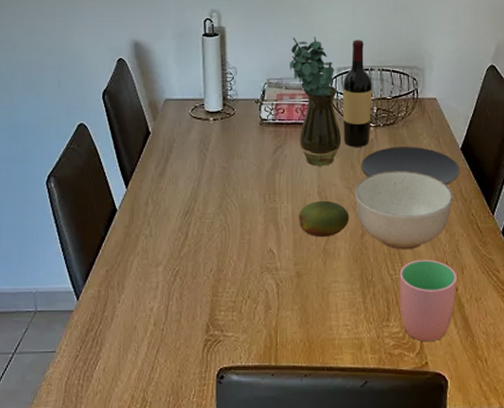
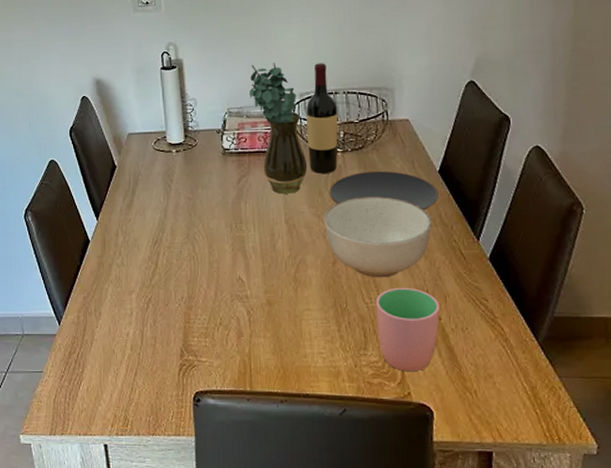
fruit: present [299,200,350,236] -> none [267,228,320,265]

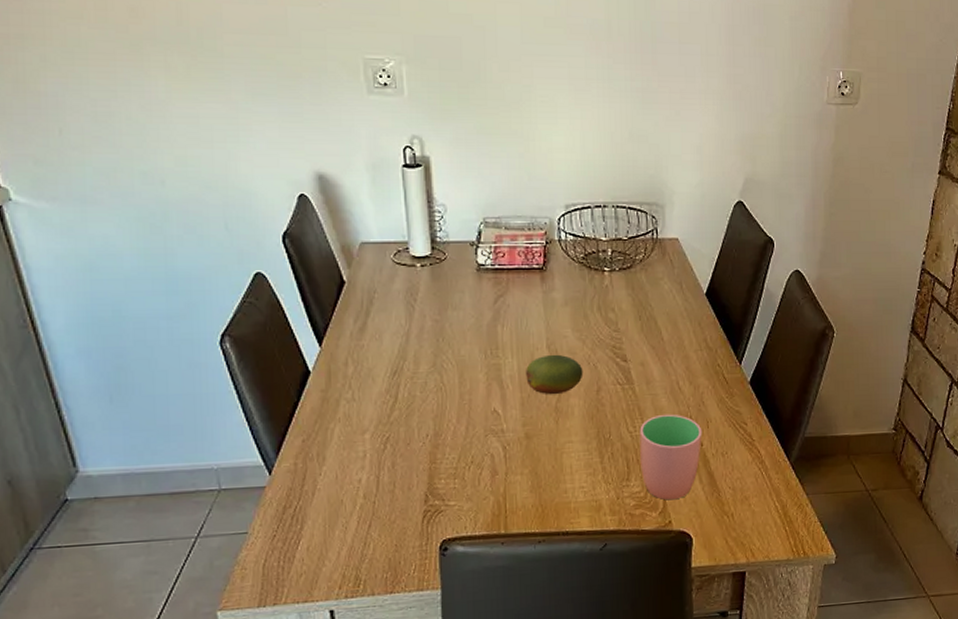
vase: present [249,62,308,194] -> none [508,167,572,316]
fruit: none [267,228,320,265] -> present [526,354,583,394]
wine bottle: present [306,63,339,174] -> none [572,172,607,294]
bowl: present [323,196,432,278] -> none [588,319,698,405]
plate: present [329,171,439,211] -> none [594,293,705,335]

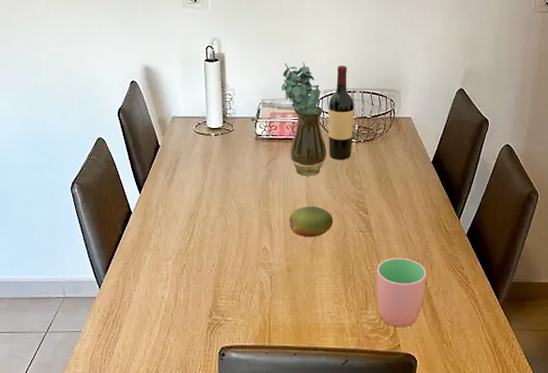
vase: none [508,167,572,316] -> present [281,62,327,176]
wine bottle: none [572,172,607,294] -> present [328,65,355,160]

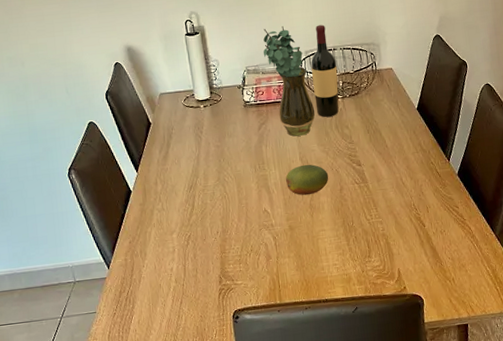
cup: present [376,257,427,328] -> none [375,203,424,271]

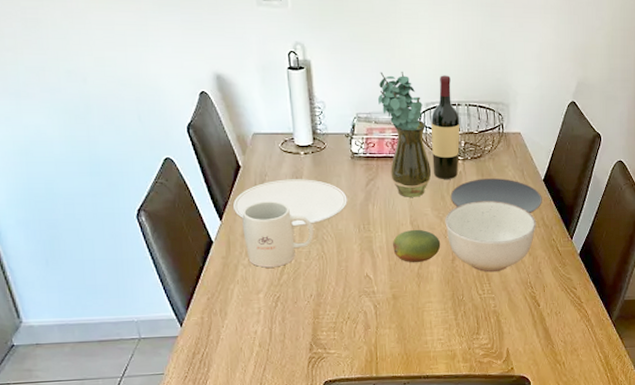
plate: none [147,128,243,172] -> present [233,179,347,227]
mug: none [154,151,217,211] -> present [242,201,314,268]
bowl: none [330,132,415,199] -> present [445,201,536,273]
plate: none [333,111,418,141] -> present [450,179,542,214]

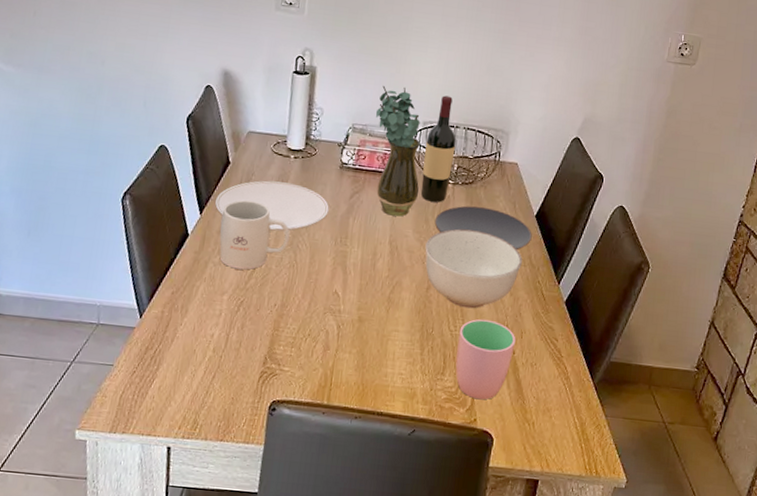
fruit: present [393,229,441,262] -> none [367,249,418,286]
cup: none [487,280,540,351] -> present [455,319,516,400]

